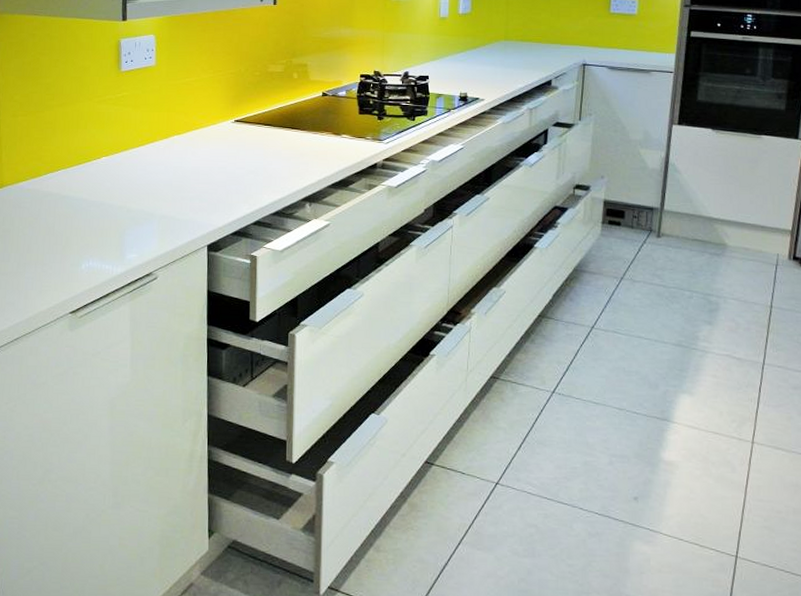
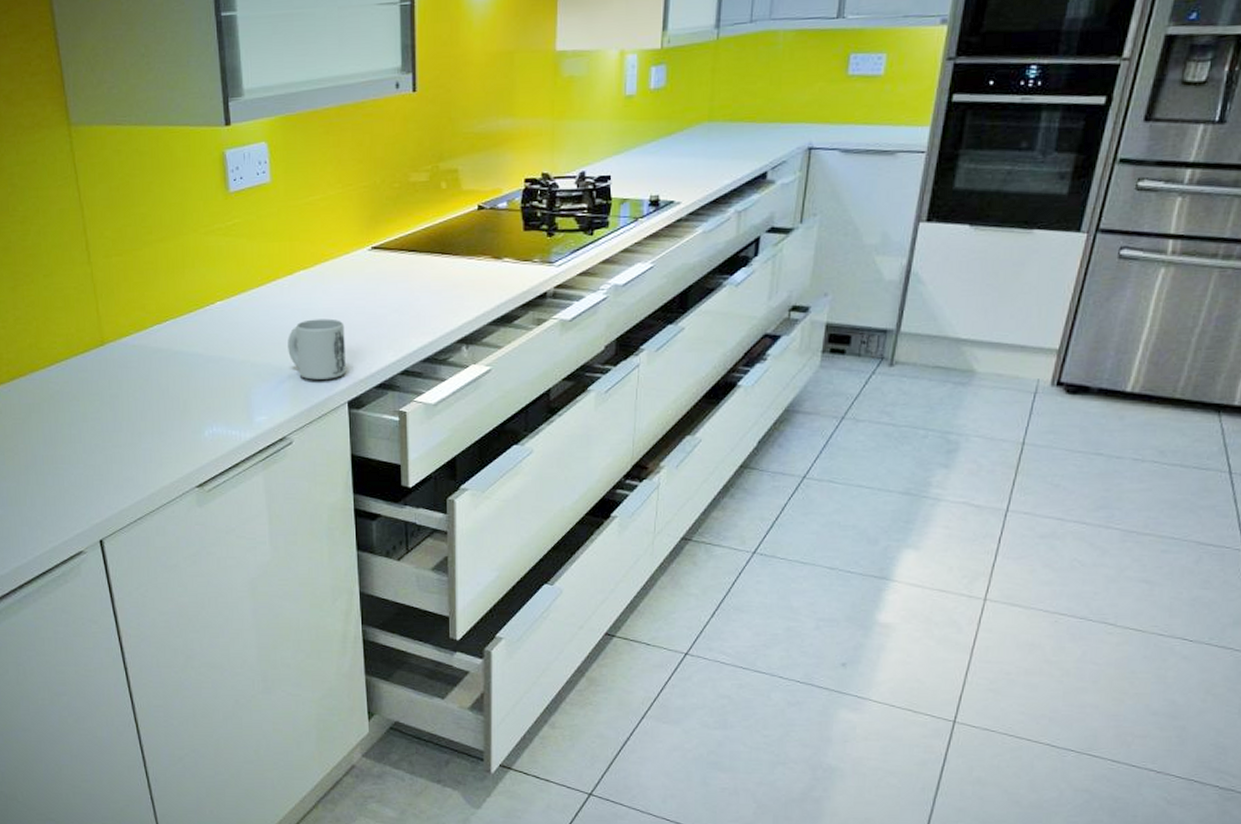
mug: none [159,175,208,226] -> present [288,318,347,380]

